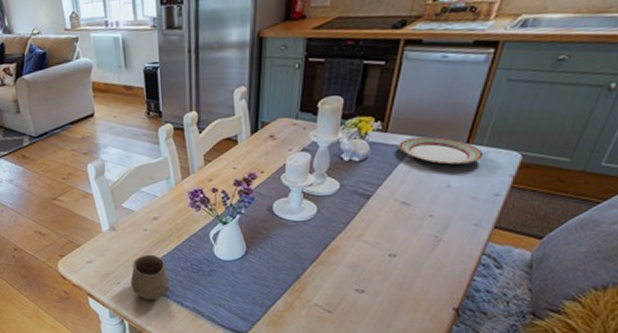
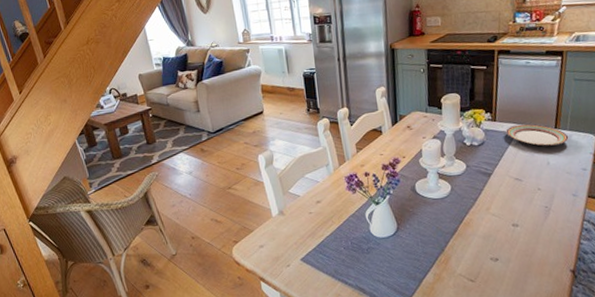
cup: present [130,254,170,300] -> none [299,236,335,281]

